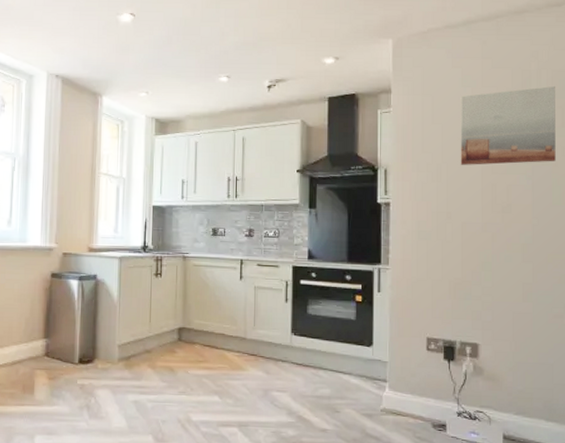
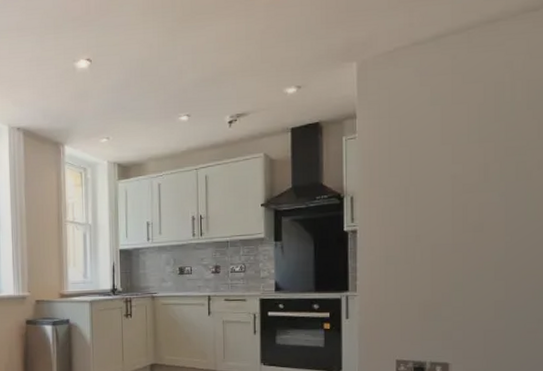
wall art: present [460,86,556,165] -> none [429,97,531,187]

